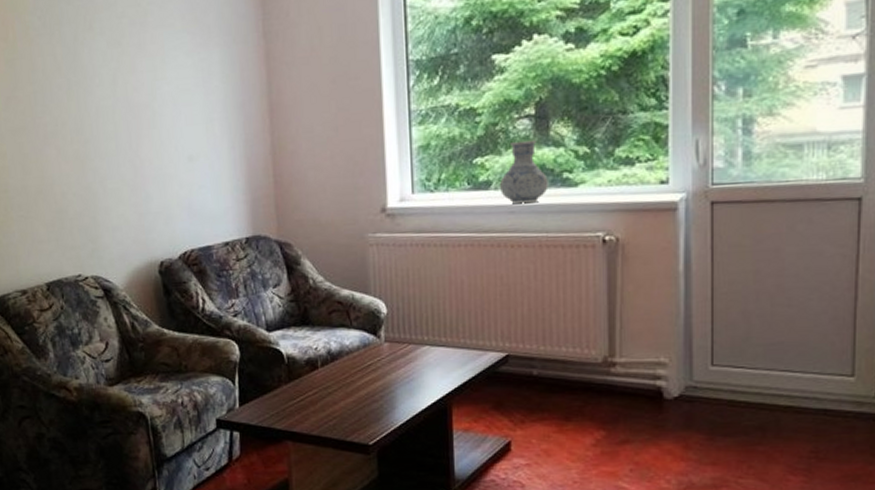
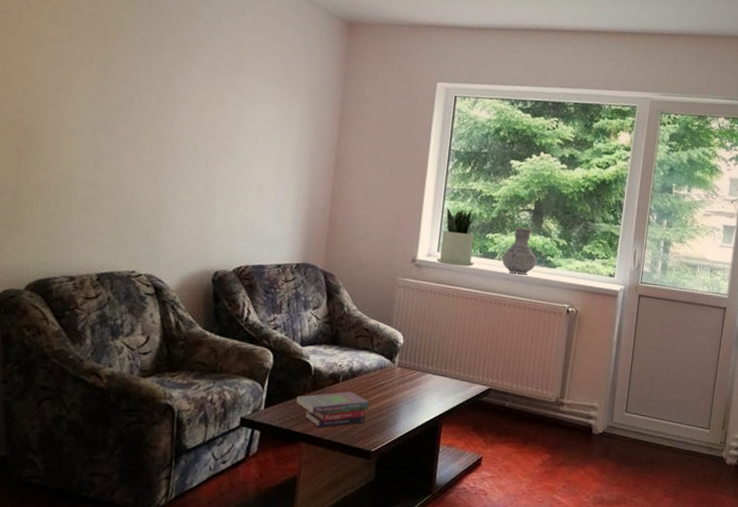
books: none [272,377,357,423] -> present [296,391,369,428]
planter: none [412,132,463,208] -> present [436,207,475,267]

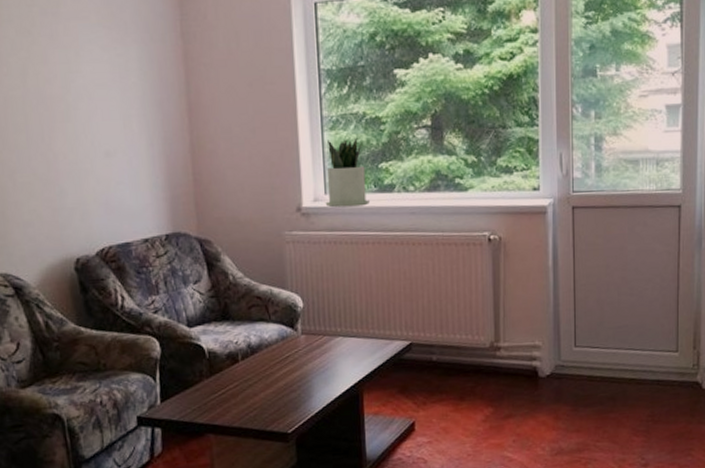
books: present [296,391,369,428] -> none [193,369,276,416]
vase: present [502,226,537,275] -> none [402,148,443,206]

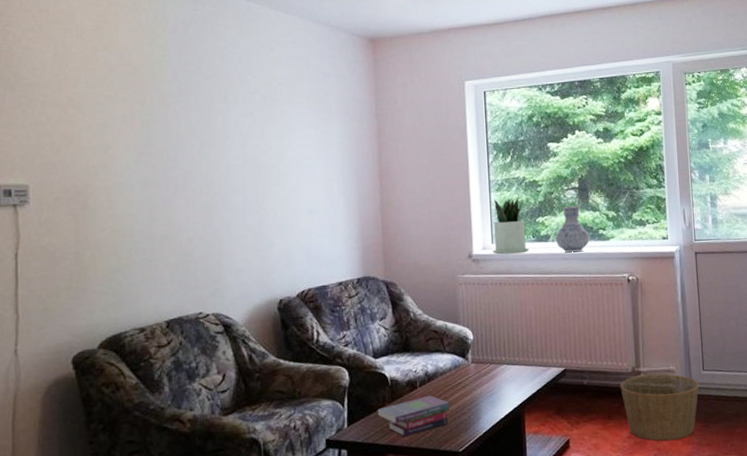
books: none [193,369,276,416] -> present [377,395,449,437]
vase: none [402,148,443,206] -> present [556,205,590,253]
basket: none [475,349,570,426] -> present [620,373,700,441]

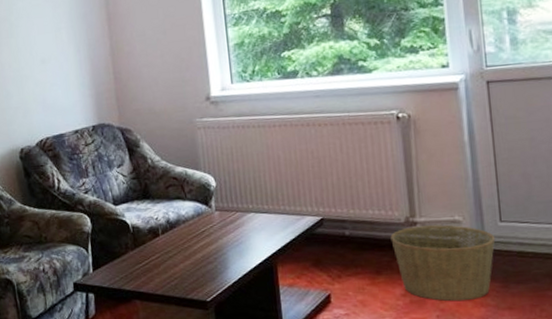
books: present [377,395,449,437] -> none [120,243,194,284]
planter: present [492,198,530,255] -> none [231,31,275,95]
vase: present [556,205,590,253] -> none [305,35,347,90]

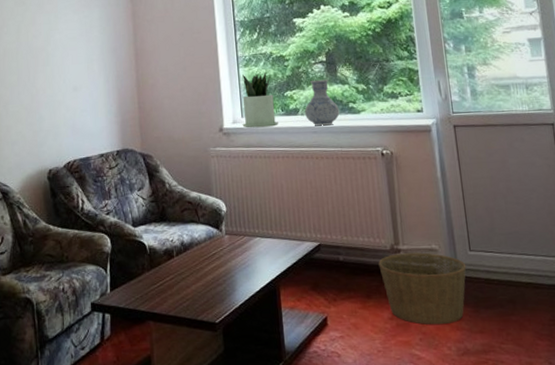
planter: none [231,31,275,95] -> present [242,73,279,128]
vase: none [305,35,347,90] -> present [305,79,340,126]

